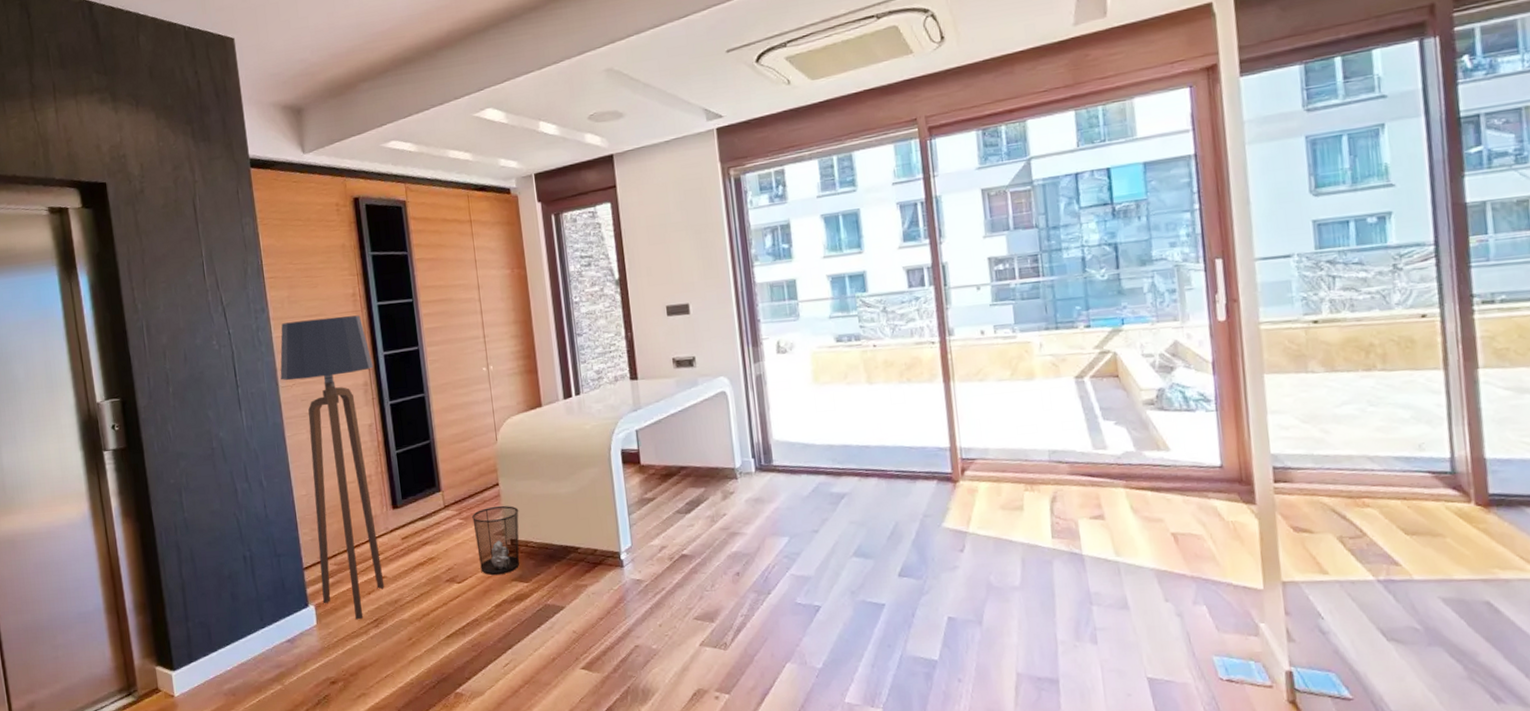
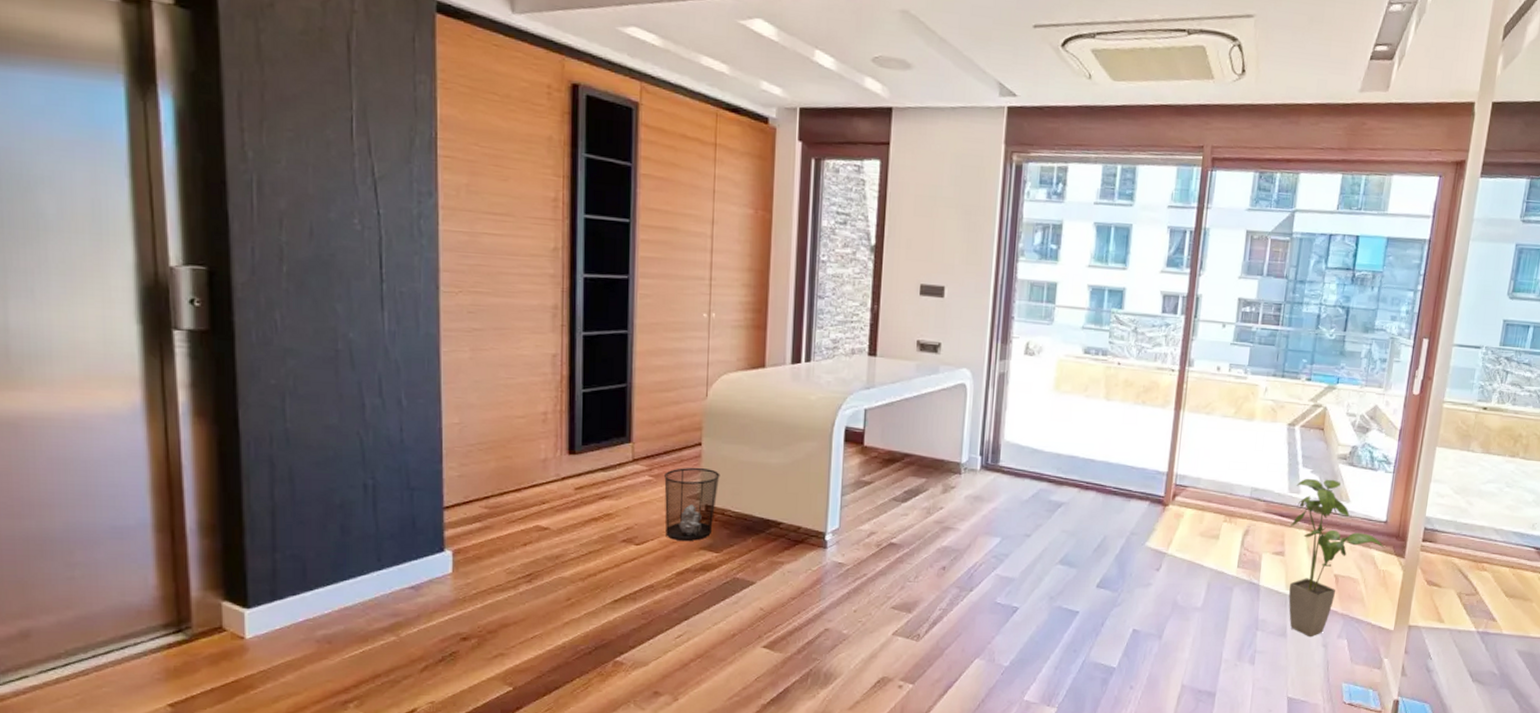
floor lamp: present [280,315,385,620] -> none [443,215,568,572]
house plant: none [1100,428,1228,607] -> present [1288,478,1385,638]

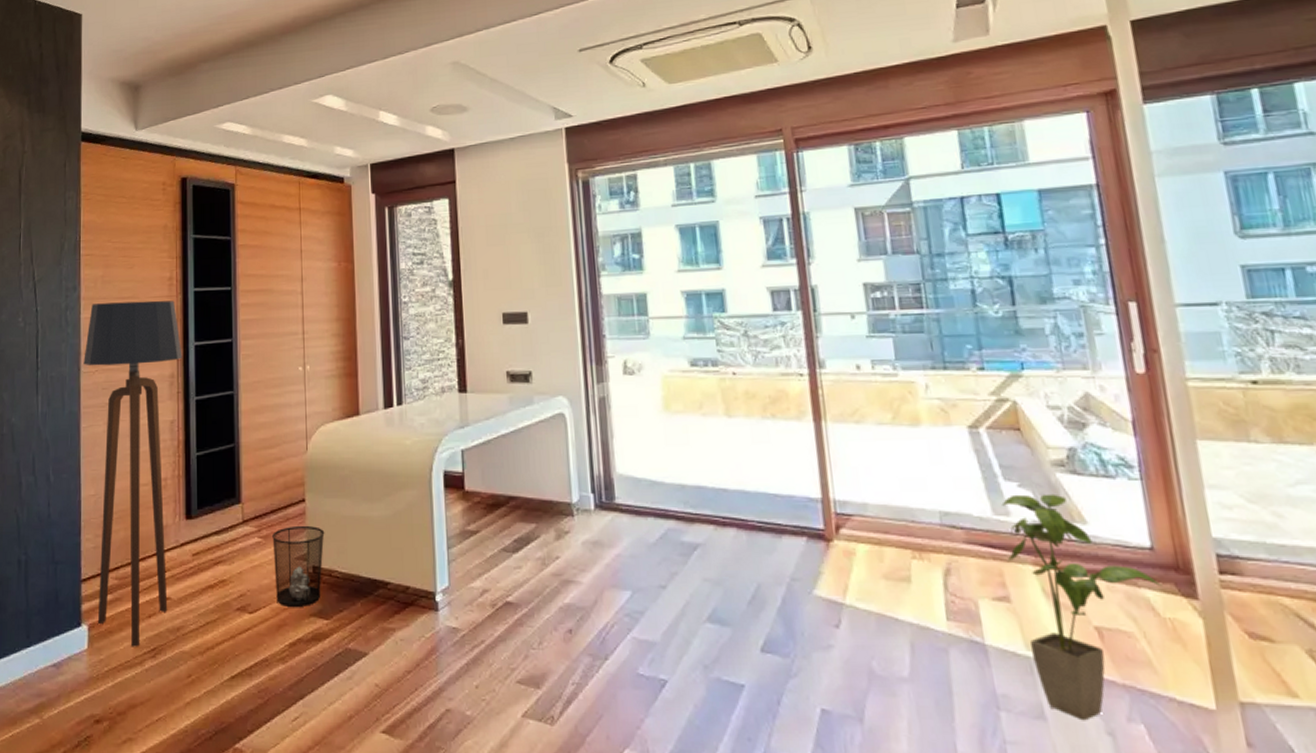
floor lamp: none [443,215,568,572] -> present [83,300,182,647]

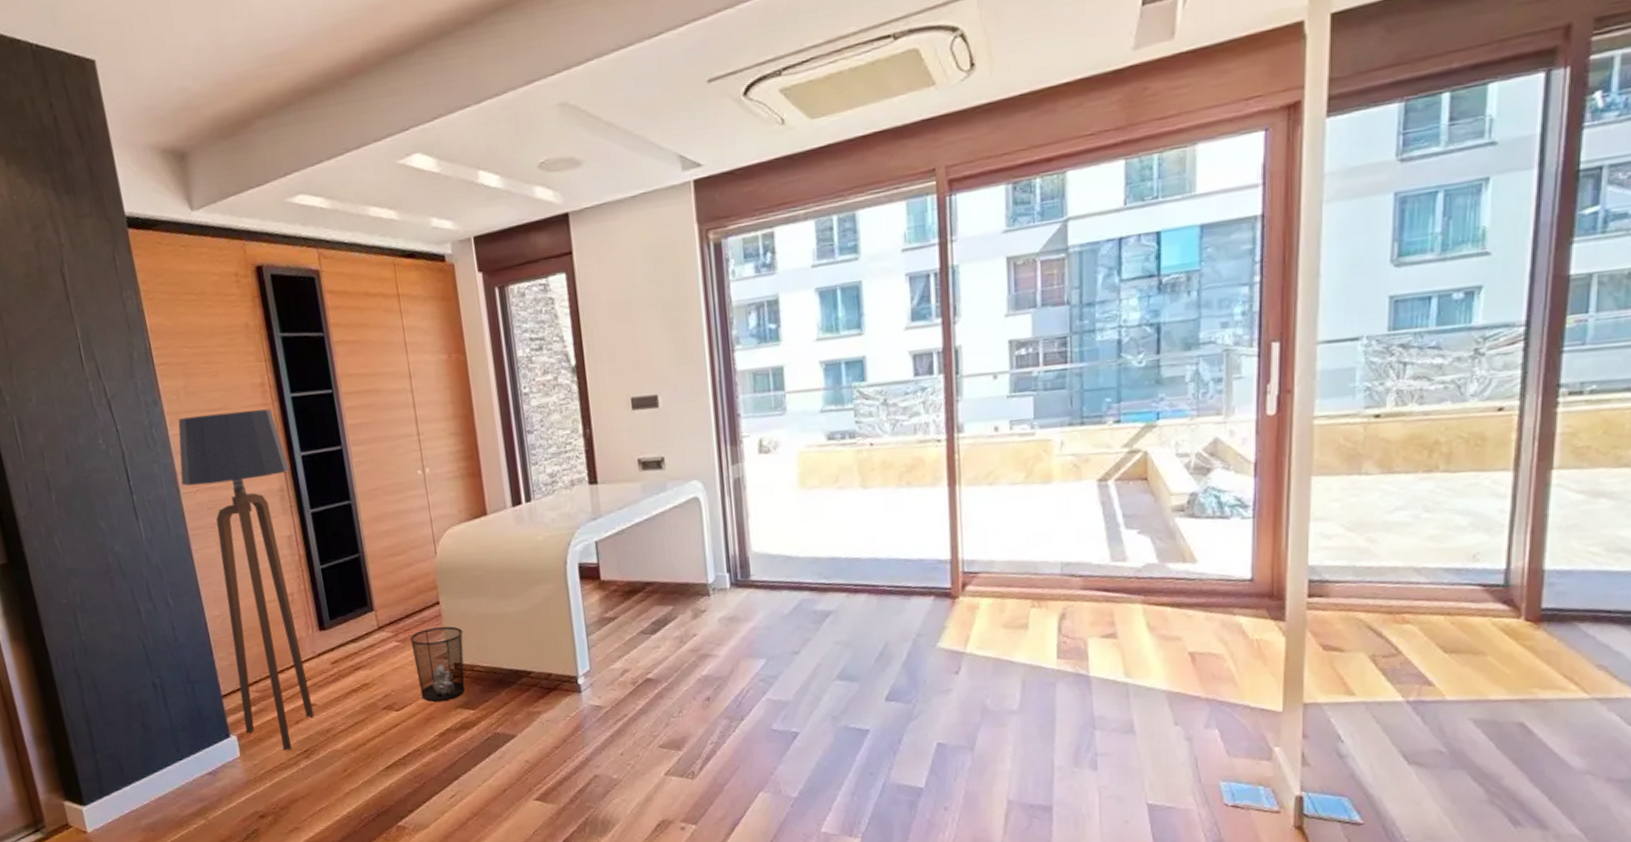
house plant: present [1001,493,1163,721] -> none [1118,537,1255,731]

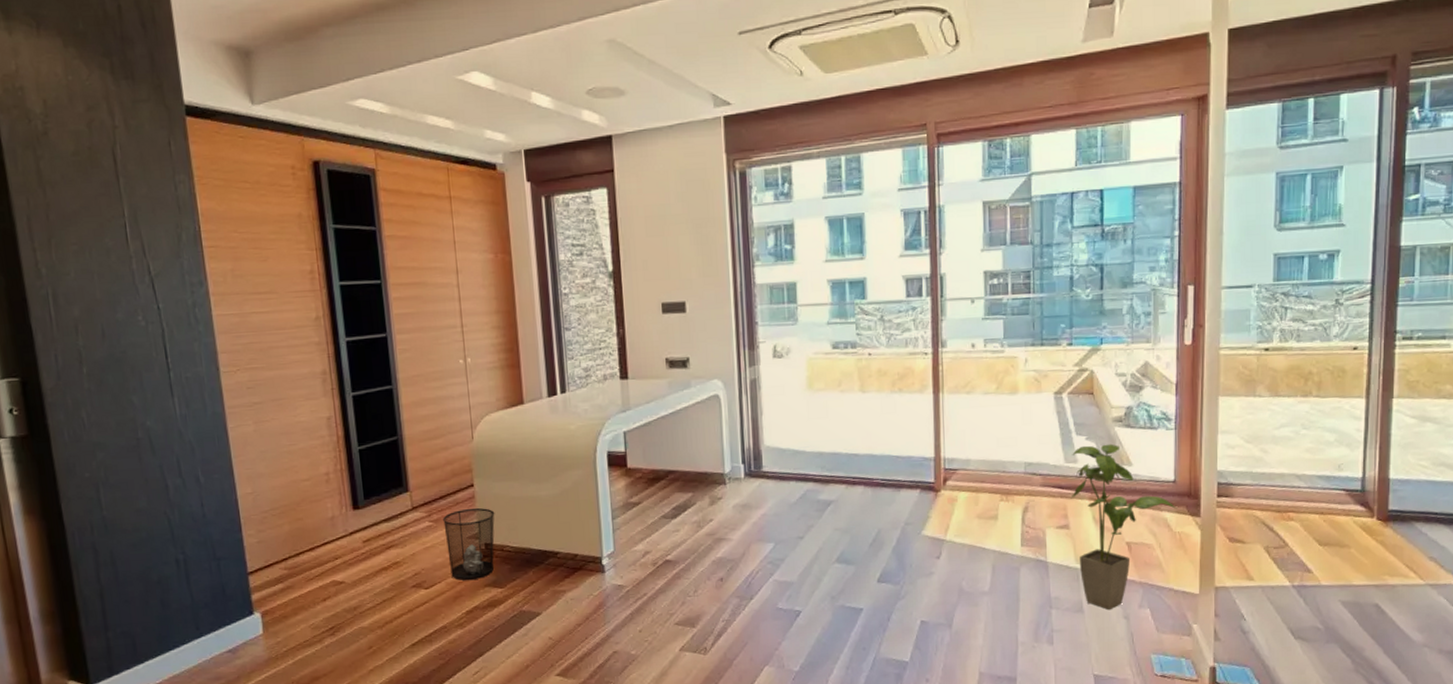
floor lamp: present [178,409,315,751] -> none [221,295,343,628]
house plant: none [1118,537,1255,731] -> present [1071,443,1178,611]

